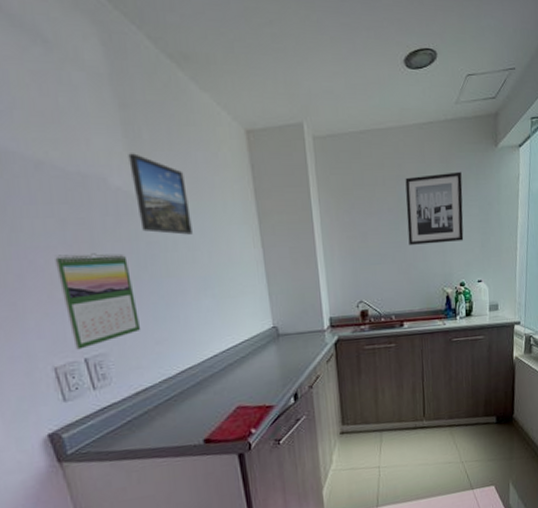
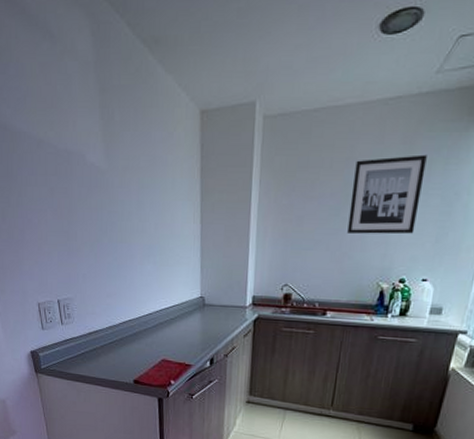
calendar: present [55,253,141,350] -> none [45,217,98,292]
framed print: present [128,153,193,235] -> none [102,133,145,207]

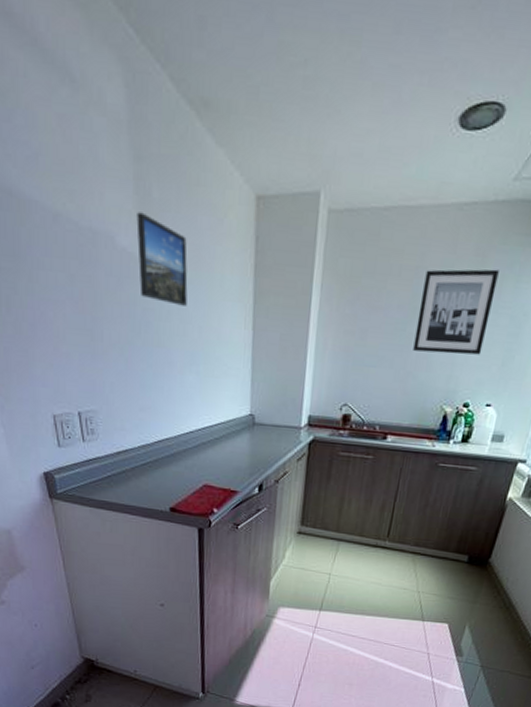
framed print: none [102,133,145,207] -> present [136,212,188,306]

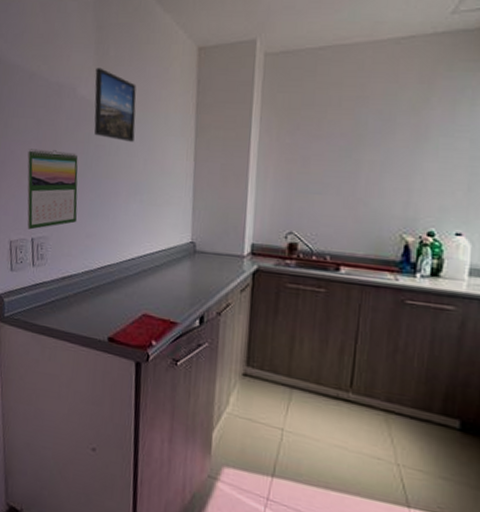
calendar: none [63,310,129,403] -> present [27,149,78,230]
wall art: present [413,269,499,355] -> none [361,94,449,180]

